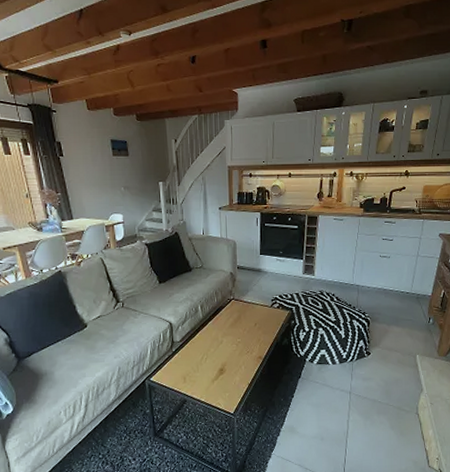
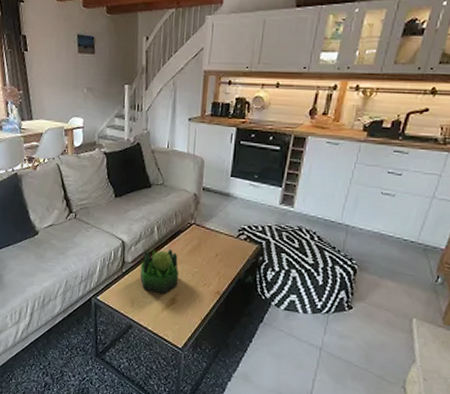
plant: none [188,324,224,367] -> present [140,248,178,295]

